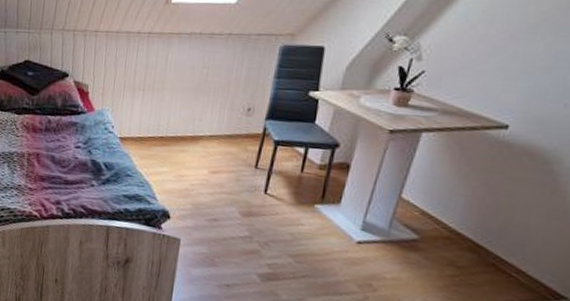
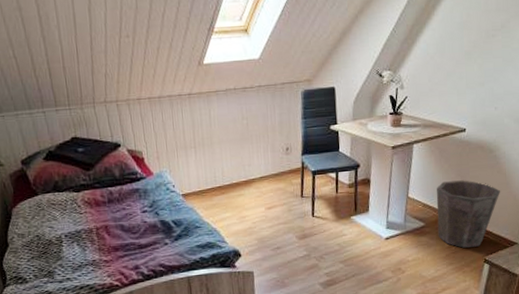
waste bin: none [436,188,553,287] -> present [436,180,501,248]

